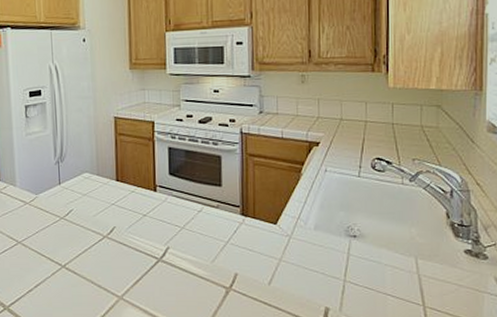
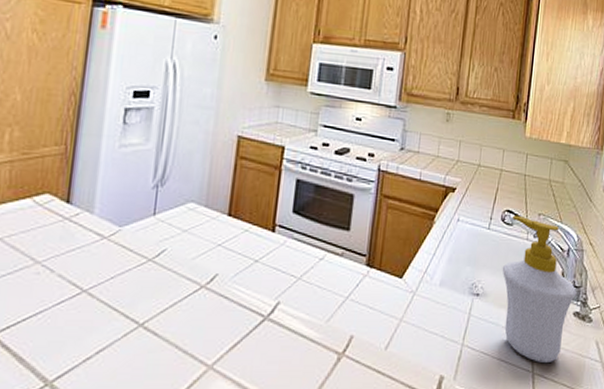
soap bottle: none [378,162,466,298] -> present [502,215,577,364]

